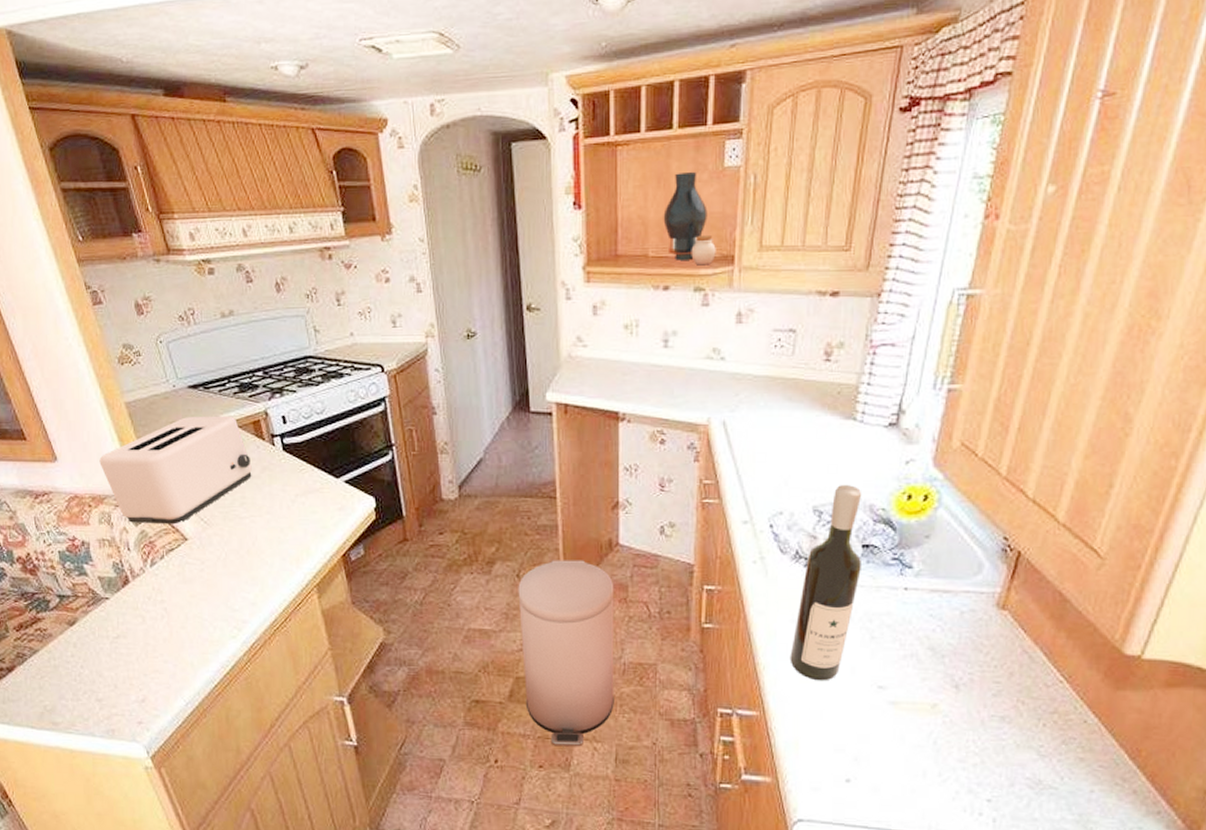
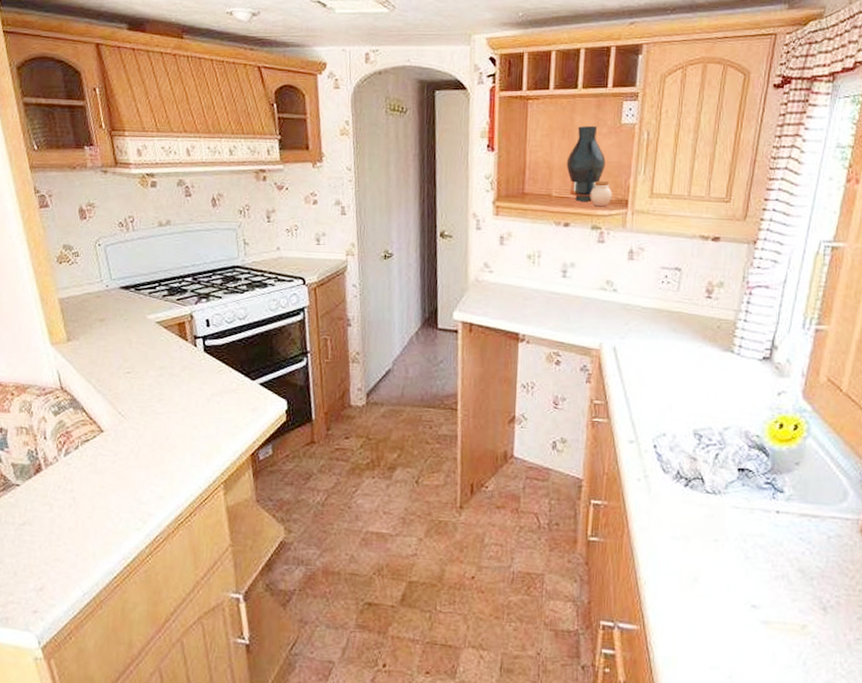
toaster: present [99,415,252,525] -> none [27,314,173,417]
pedal bin: present [518,560,614,747] -> none [415,468,507,654]
bottle: present [790,485,862,681] -> none [669,411,739,598]

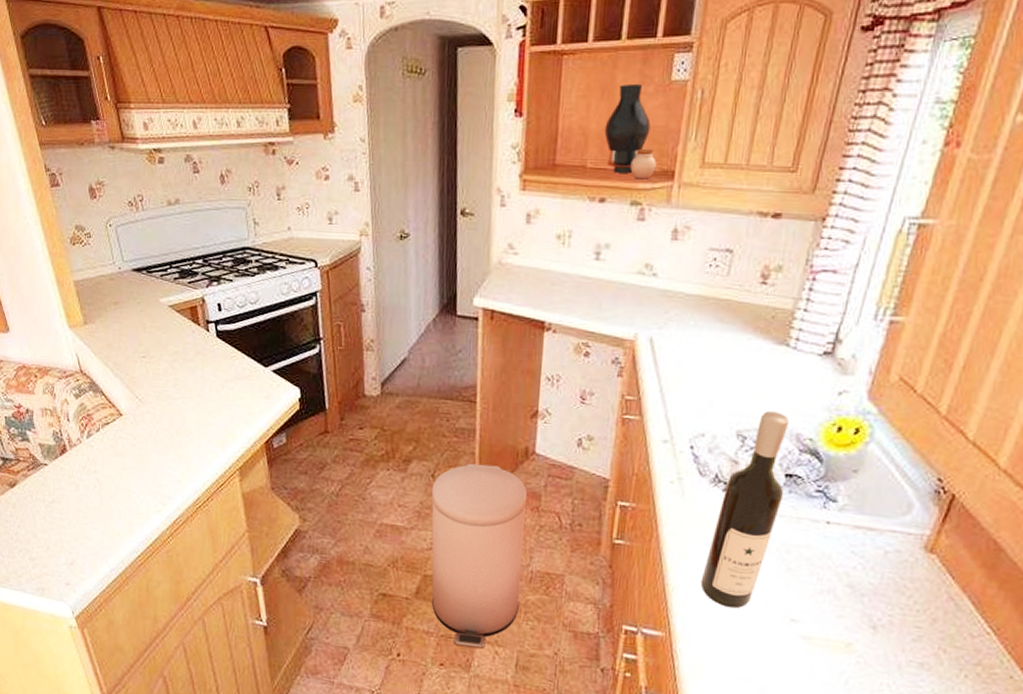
pedal bin: none [415,468,507,654] -> present [431,463,528,650]
bottle: none [669,411,739,598] -> present [700,411,790,609]

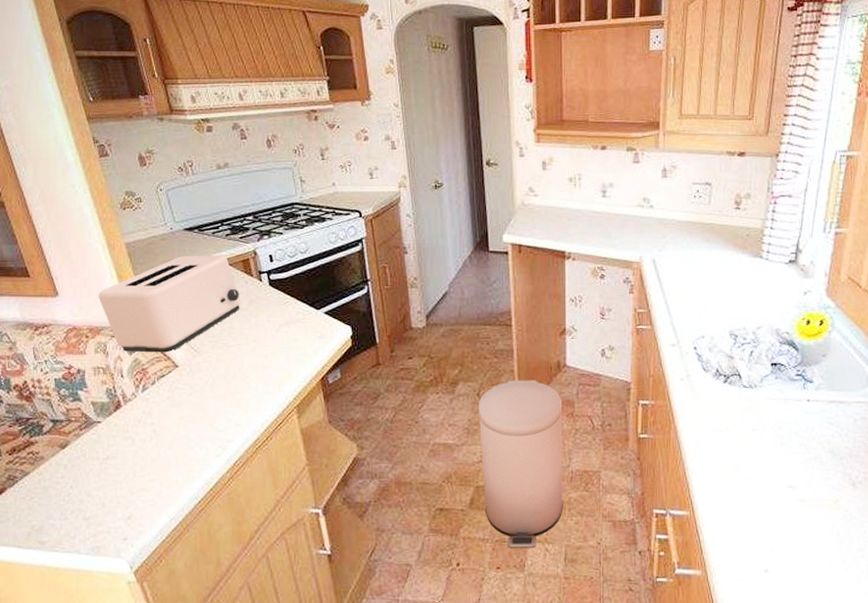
toaster: none [47,297,186,400] -> present [98,255,240,353]
vase: present [604,85,651,173] -> none [600,54,637,125]
jar: present [630,148,657,180] -> none [624,104,644,130]
bottle: present [700,411,790,609] -> none [714,313,771,483]

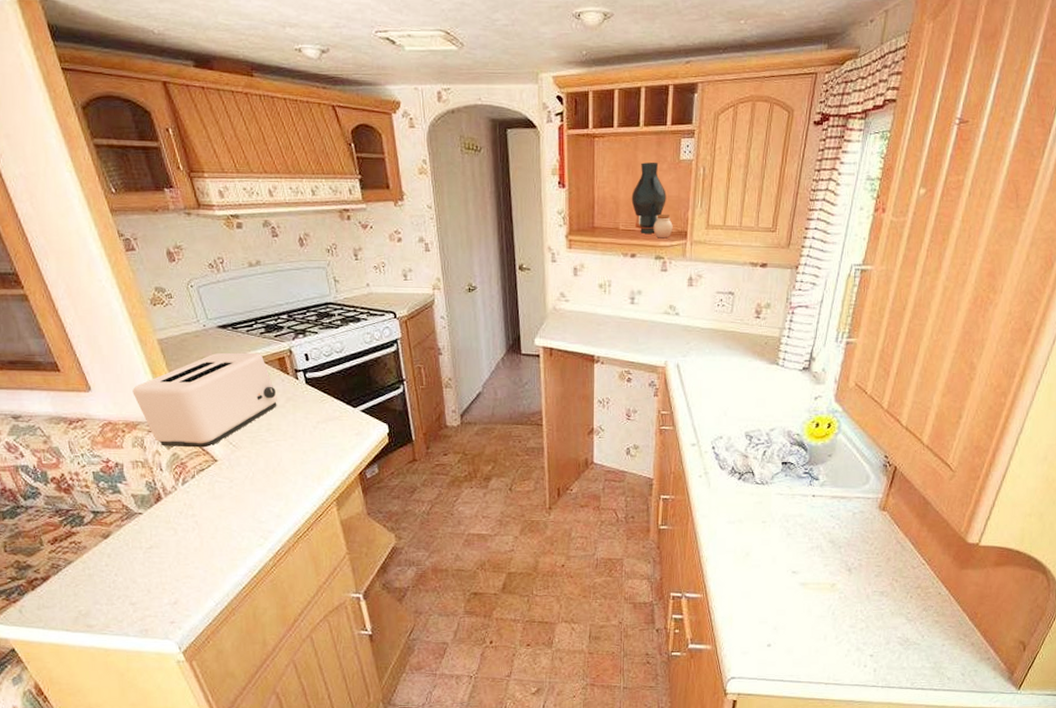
pedal bin: present [478,380,563,549] -> none [510,476,590,628]
vase: none [600,54,637,125] -> present [631,162,666,234]
jar: none [624,104,644,130] -> present [653,213,673,239]

